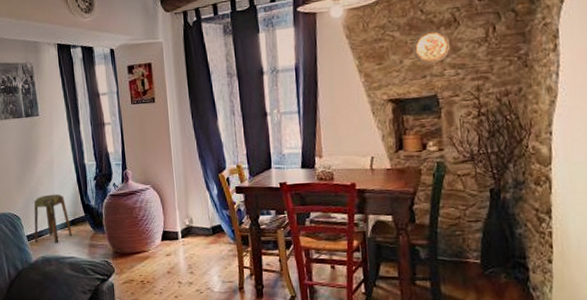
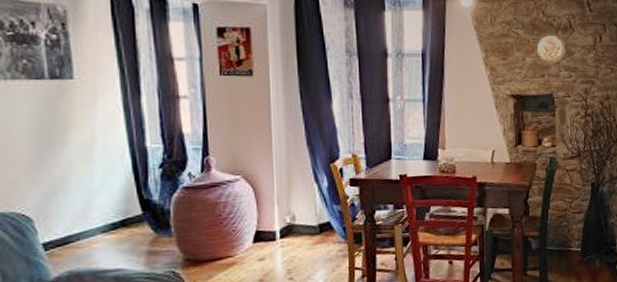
stool: present [34,194,73,243] -> none [56,185,122,253]

